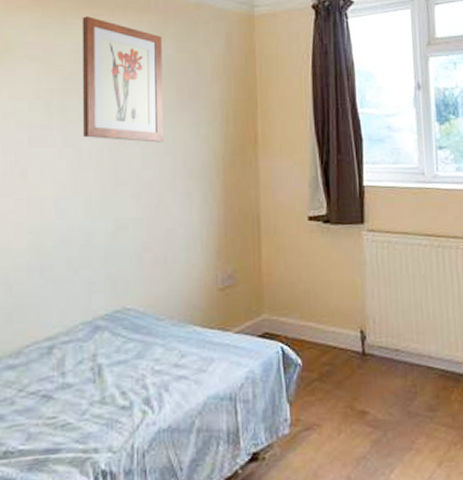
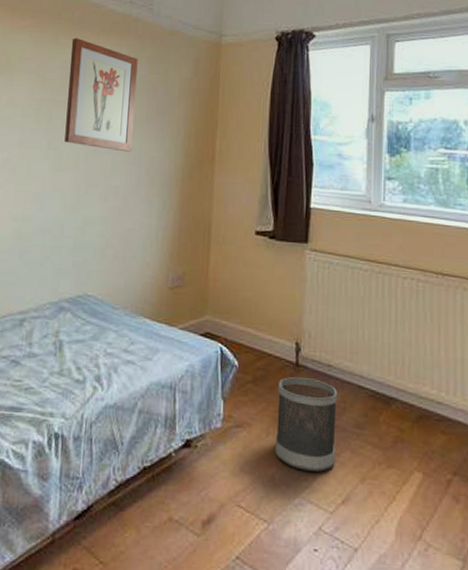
wastebasket: none [346,366,411,465] -> present [275,376,338,472]

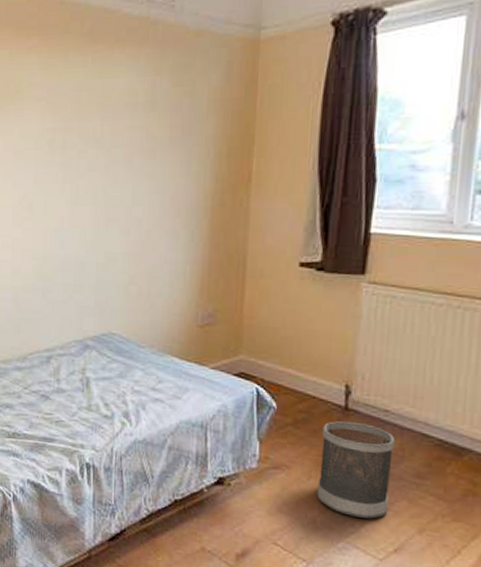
wall art: present [64,38,138,152] -> none [81,53,159,180]

